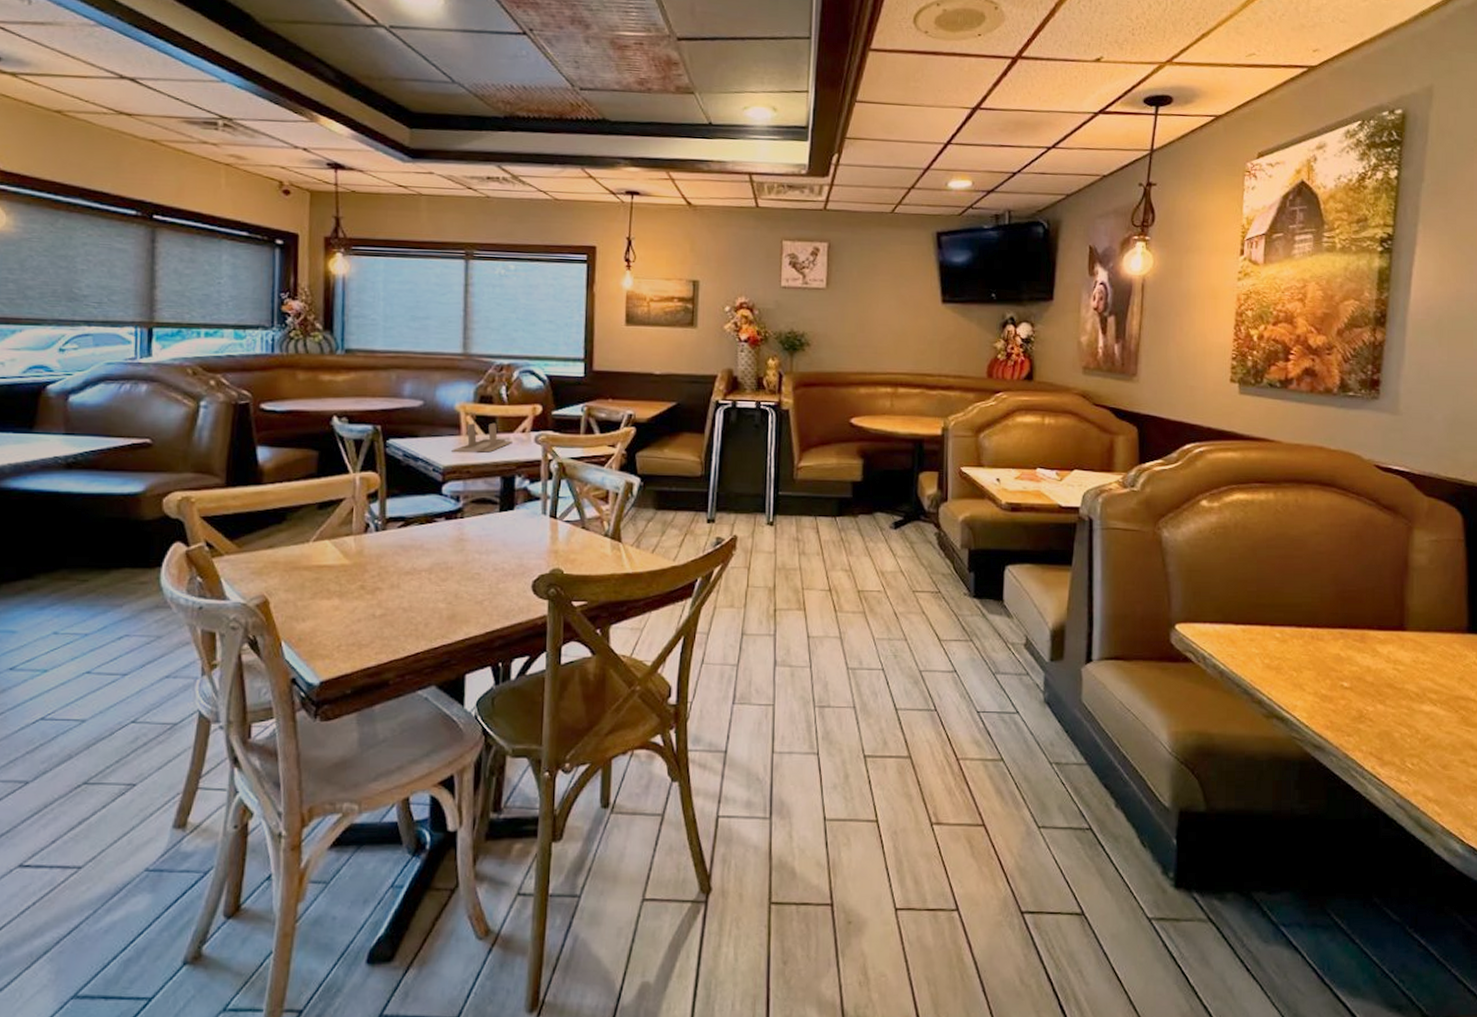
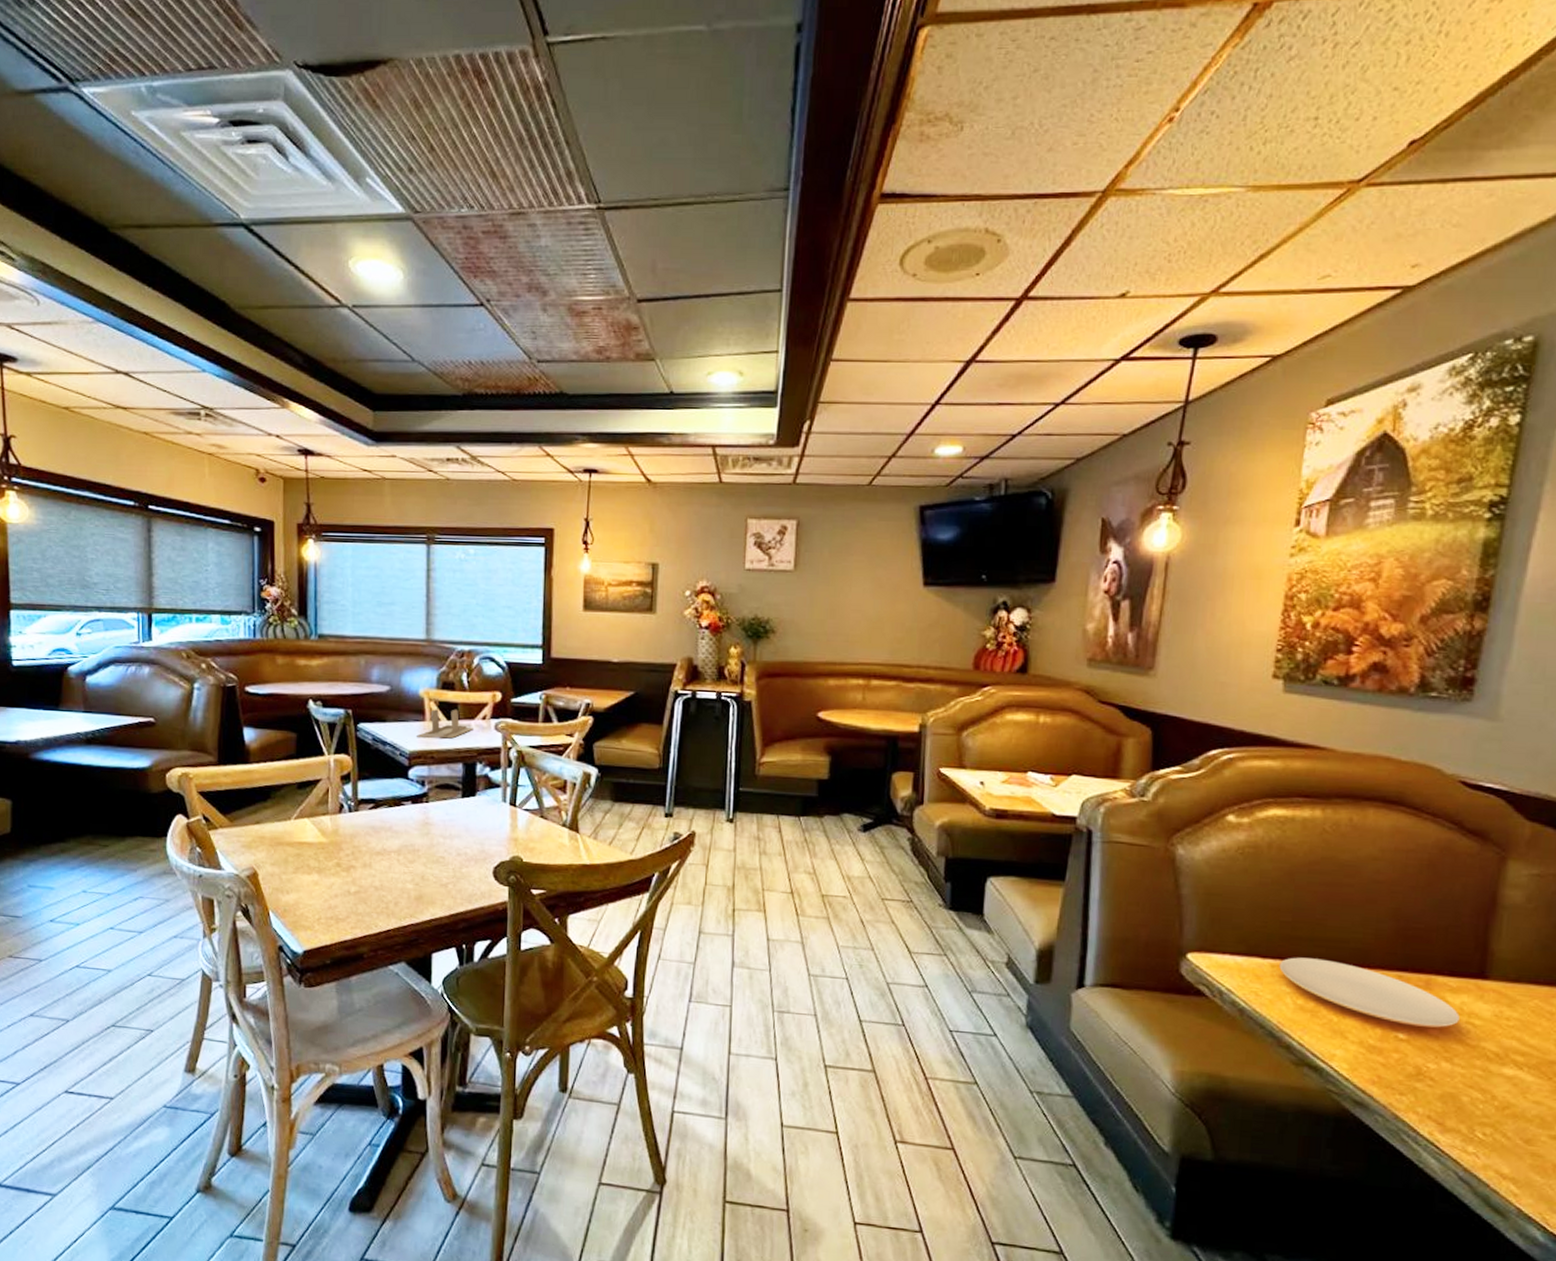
plate: none [1249,622,1388,675] -> present [1279,957,1460,1028]

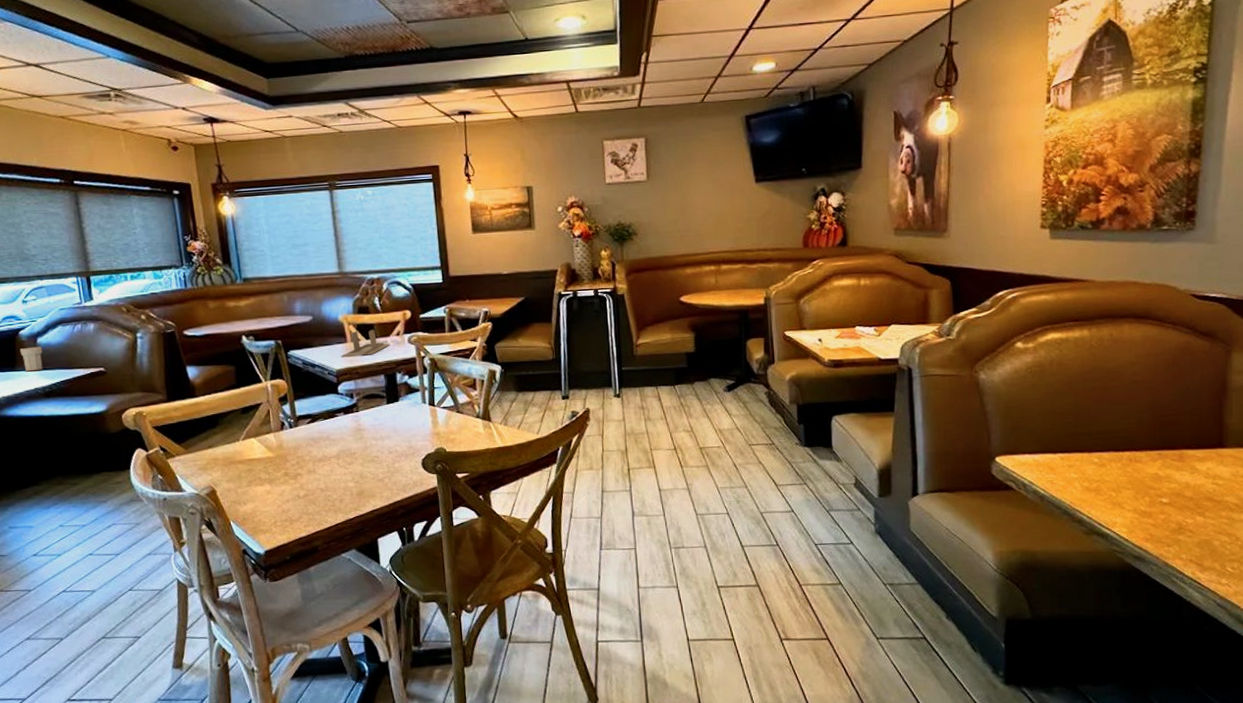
cup: none [66,685,90,714] -> present [20,346,43,372]
plate: present [1279,957,1460,1028] -> none [1067,448,1207,492]

